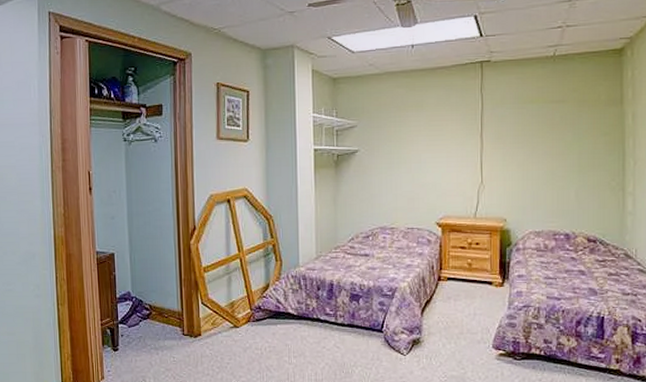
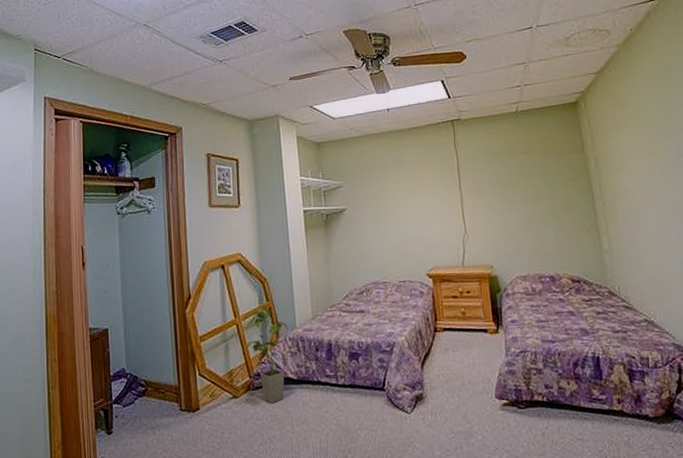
house plant: none [247,244,291,336] -> present [243,307,288,404]

